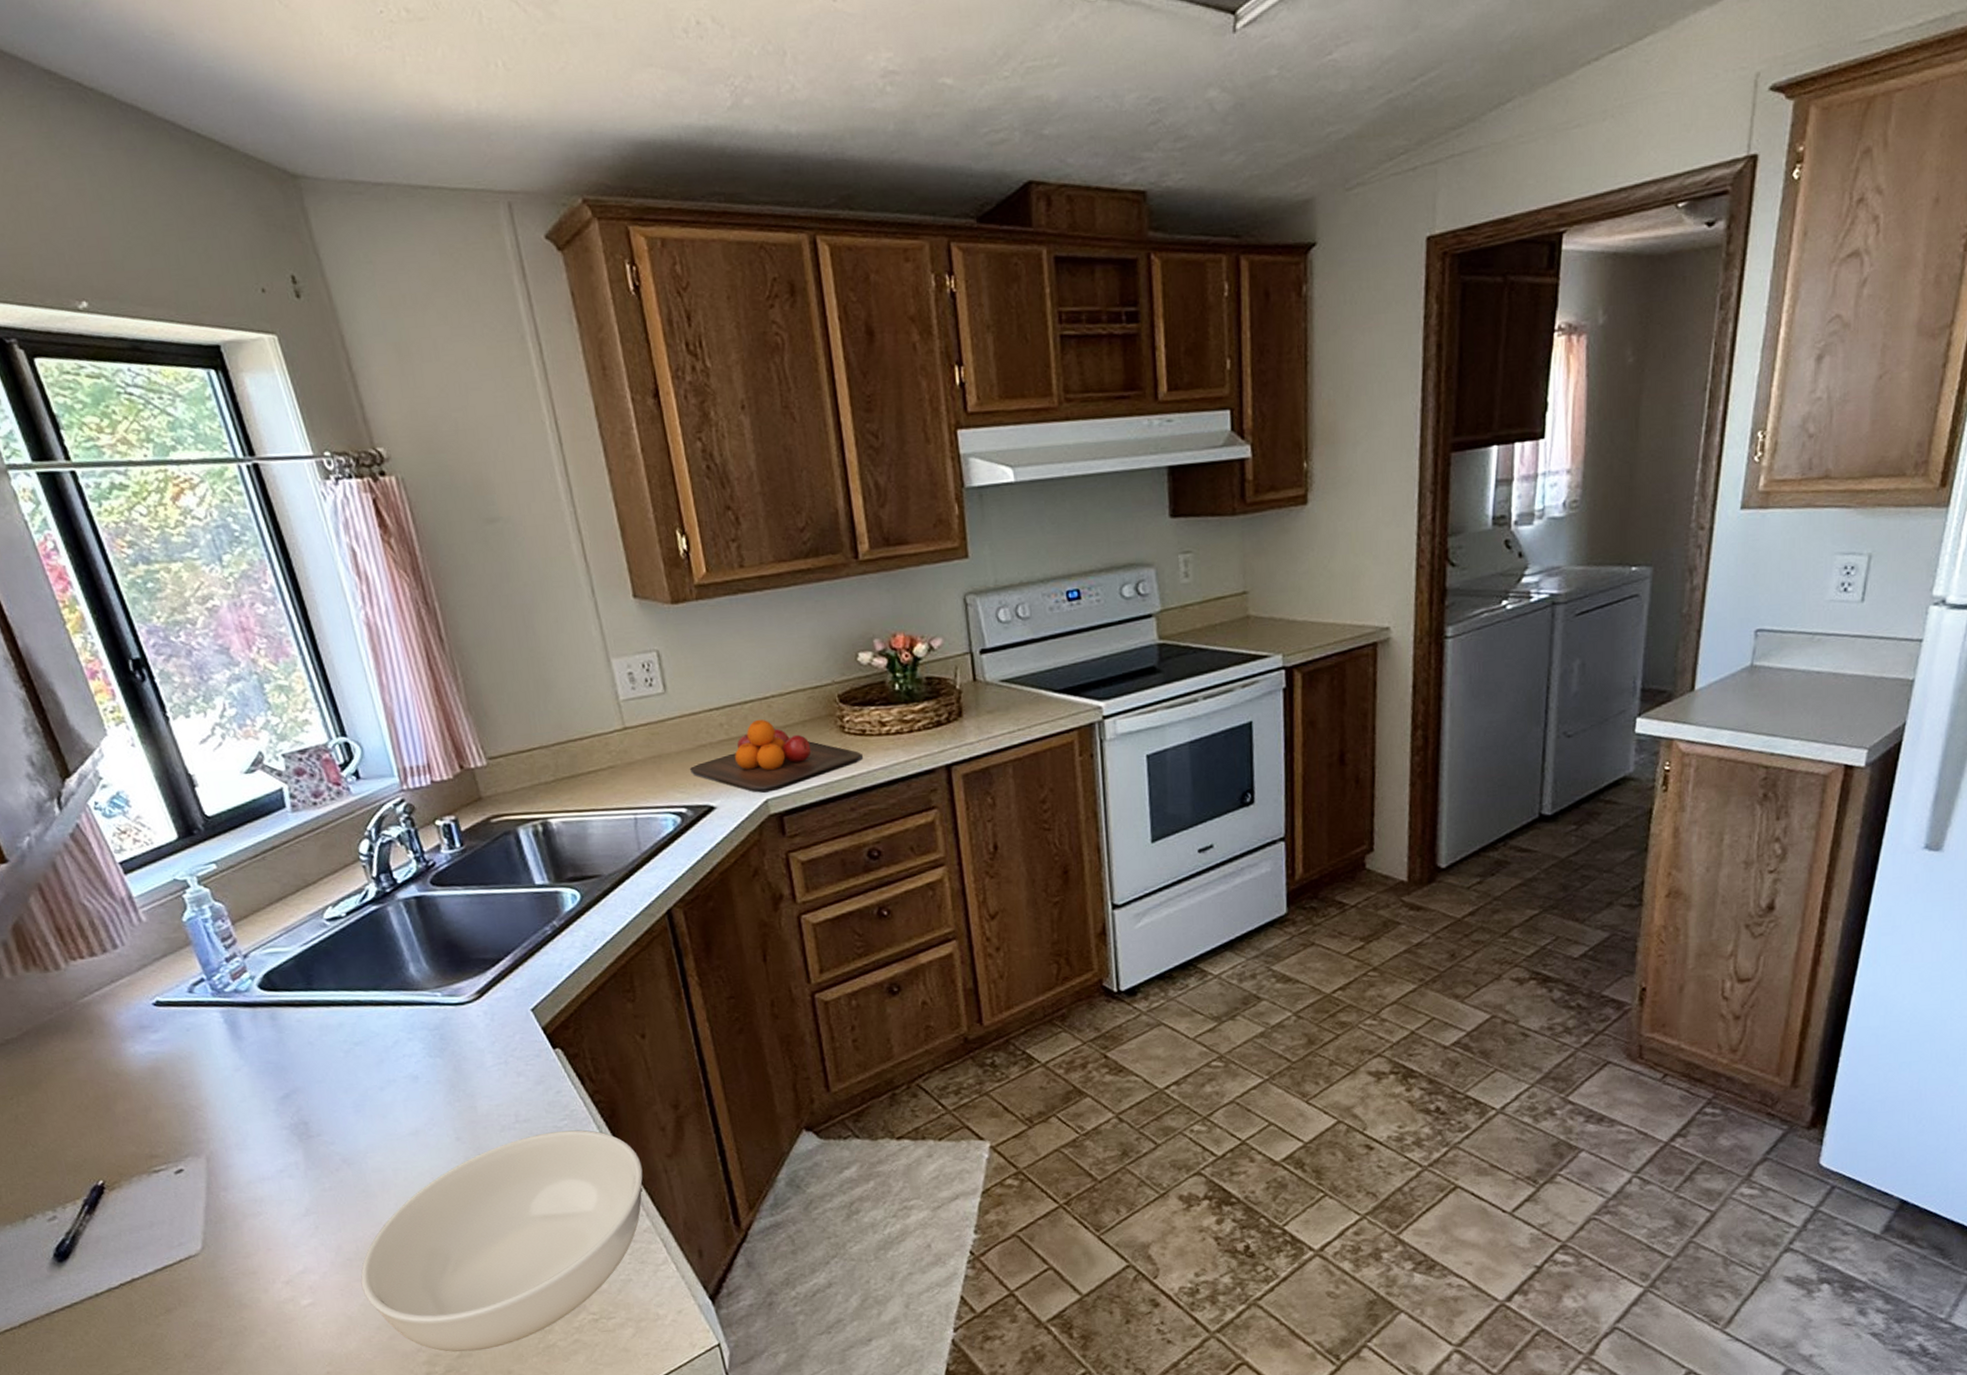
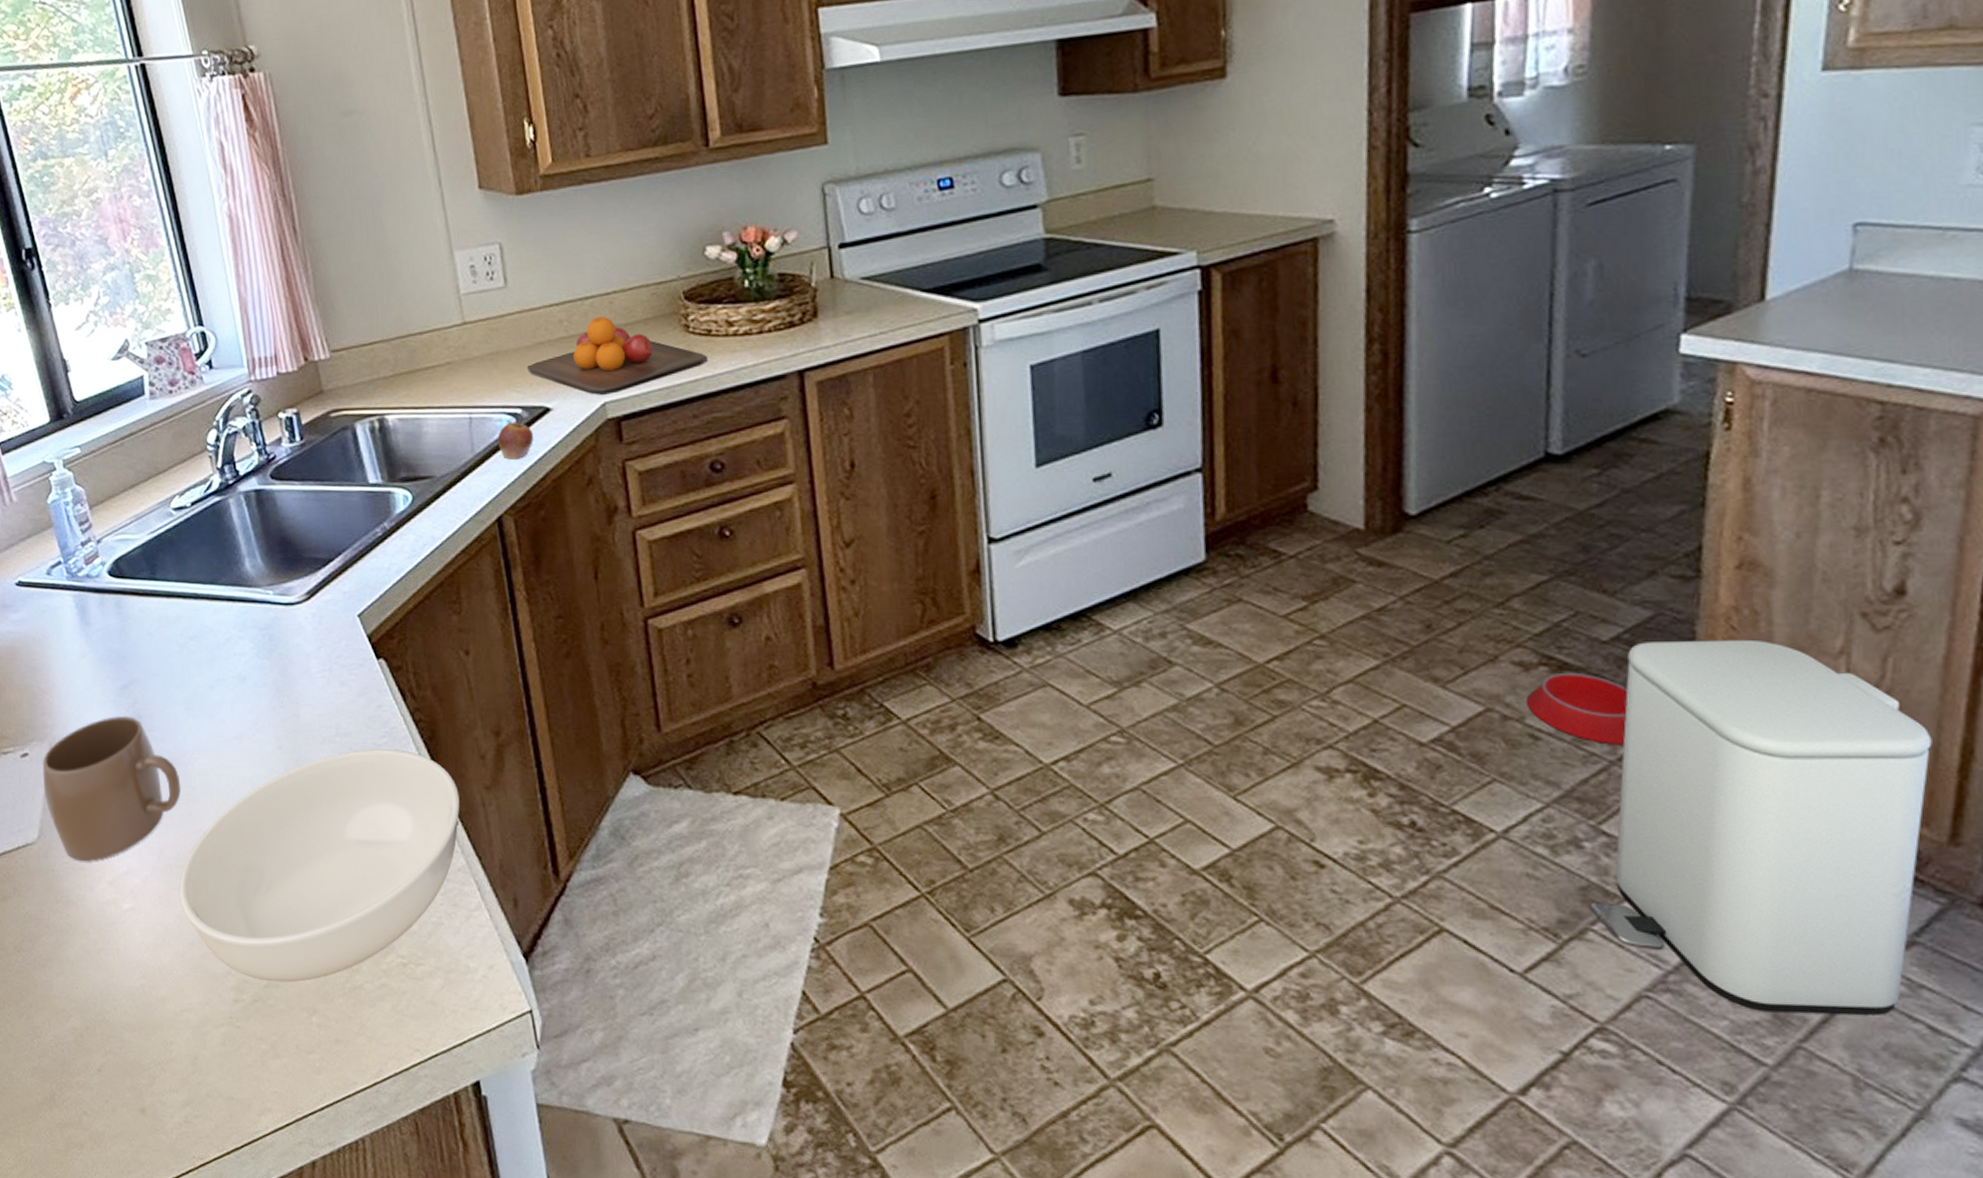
mug: none [200,1124,356,1266] -> present [42,716,181,861]
fruit: none [663,816,700,857] -> present [497,417,534,461]
pet bowl: none [1520,983,1590,1036] -> present [1527,672,1629,745]
pedal bin: none [1558,949,1785,1220] -> present [1589,639,1932,1015]

